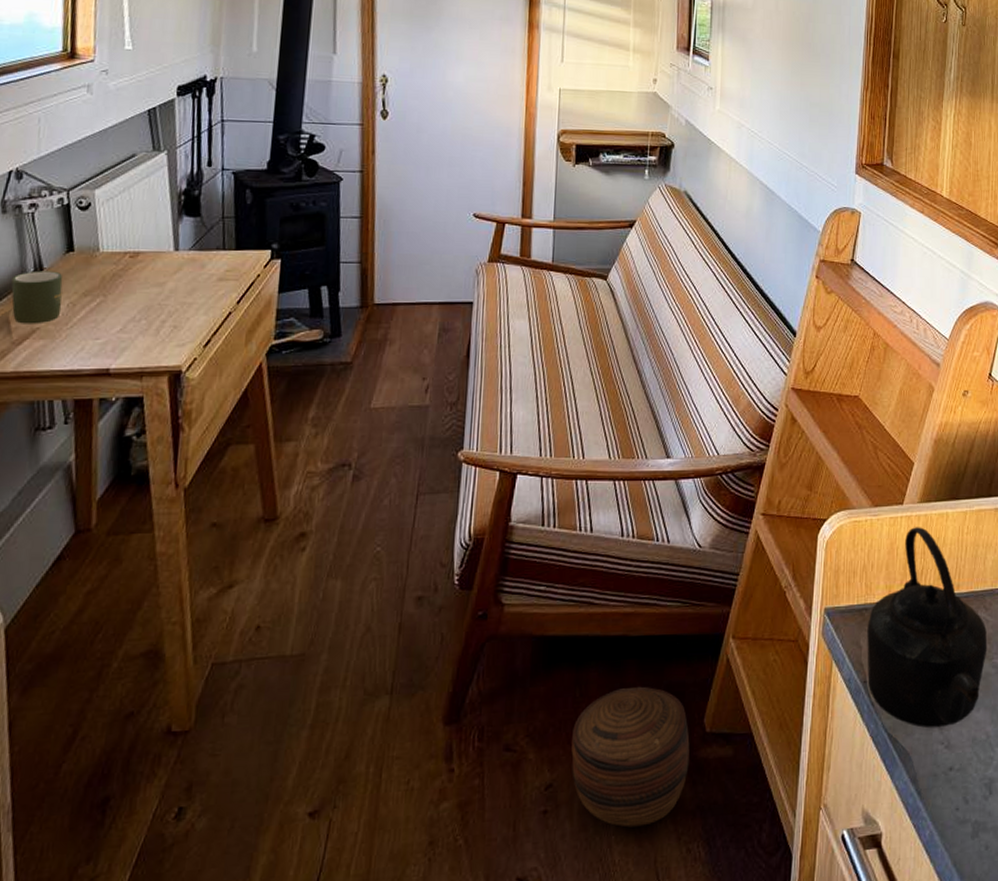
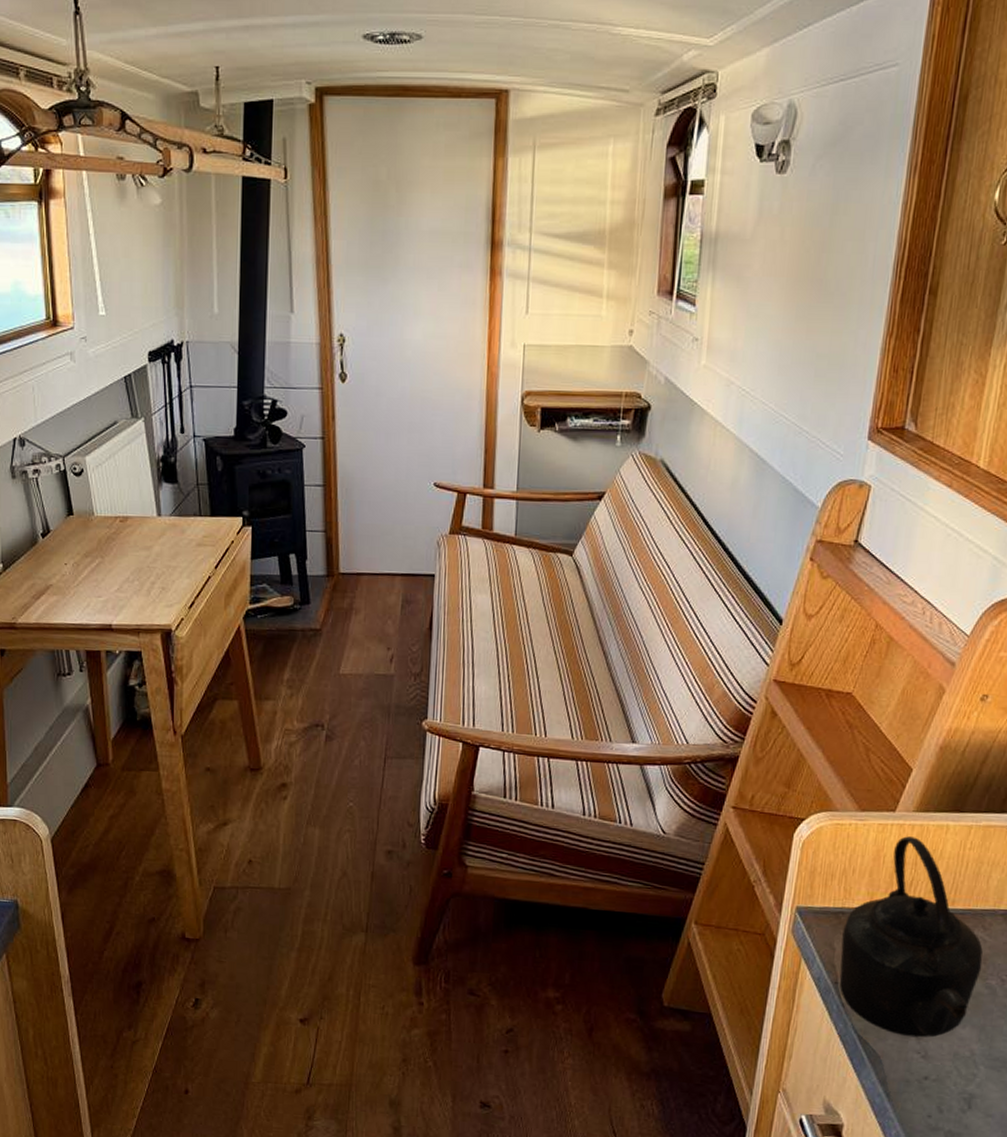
mug: present [11,270,63,326] -> none [26,532,68,583]
basket: present [571,686,690,828] -> none [531,955,647,1079]

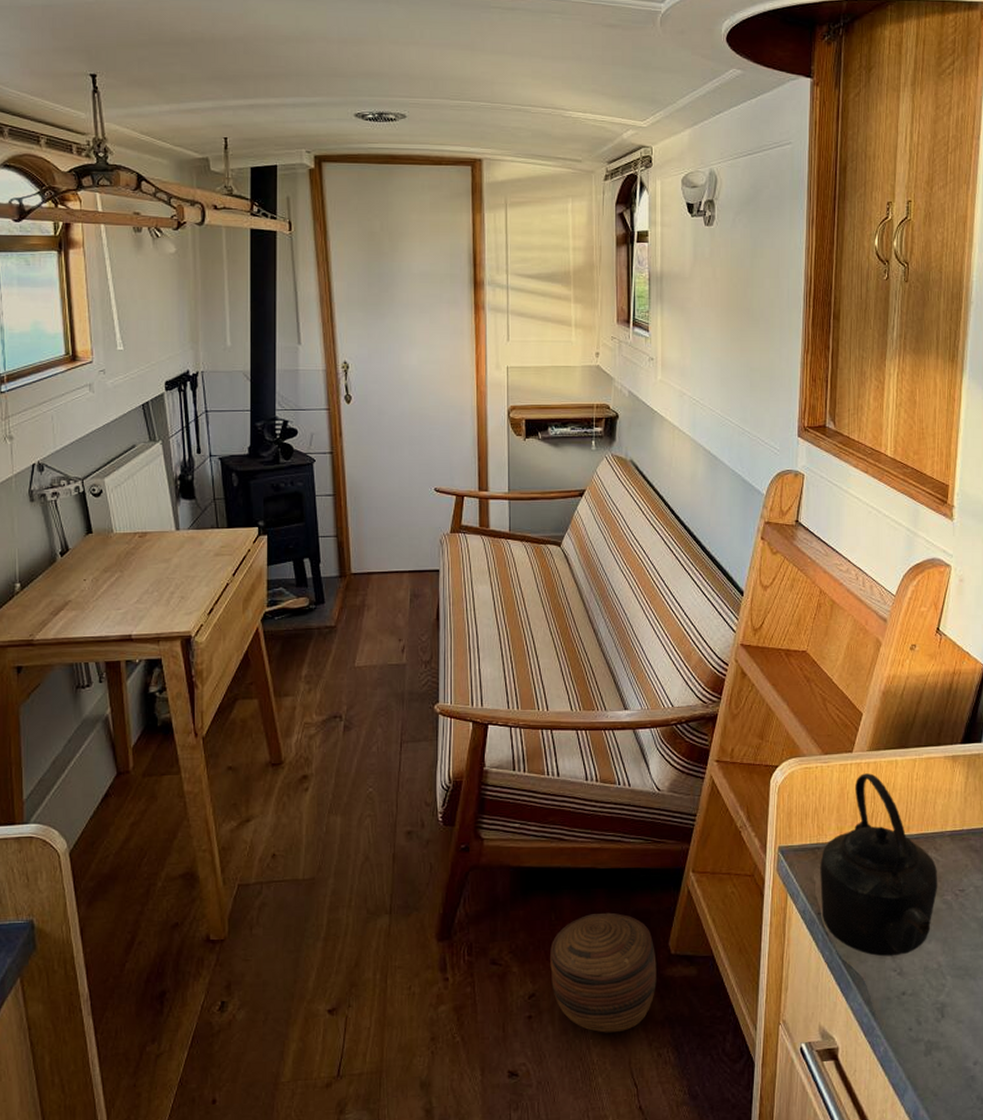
basket: none [531,955,647,1079] -> present [550,912,657,1033]

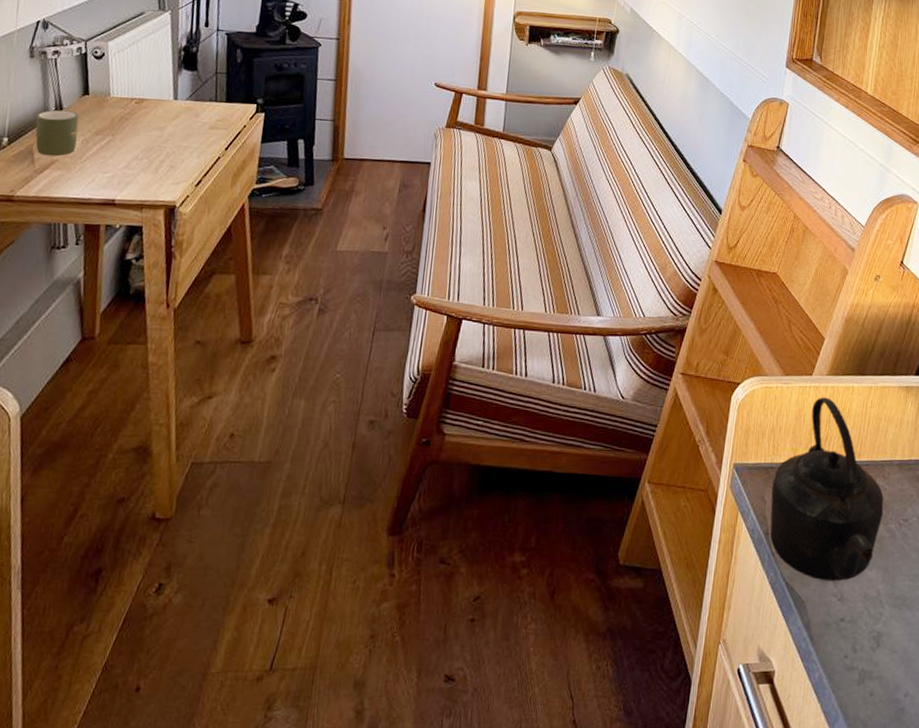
mug: none [44,551,87,599] -> present [35,109,79,158]
basket: present [550,912,657,1033] -> none [498,518,605,642]

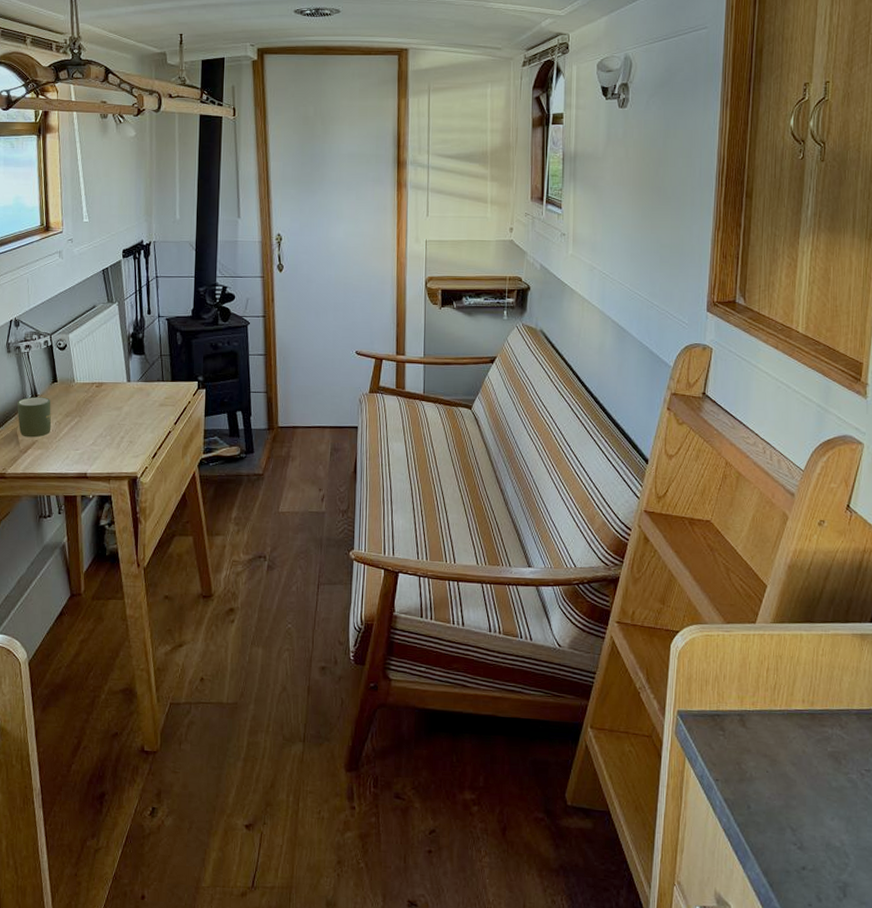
kettle: present [769,397,884,582] -> none [719,645,843,830]

